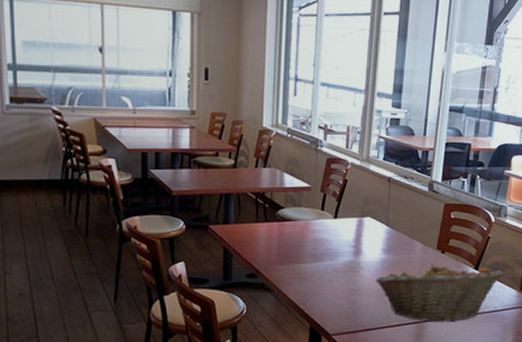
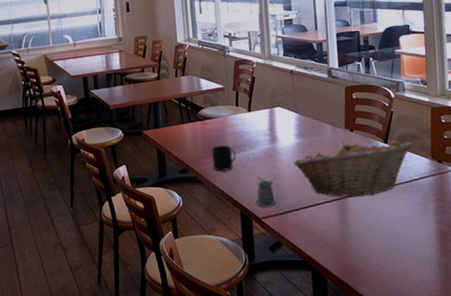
mug: none [285,251,314,281] -> present [211,144,237,172]
pepper shaker: none [327,291,352,323] -> present [255,177,278,207]

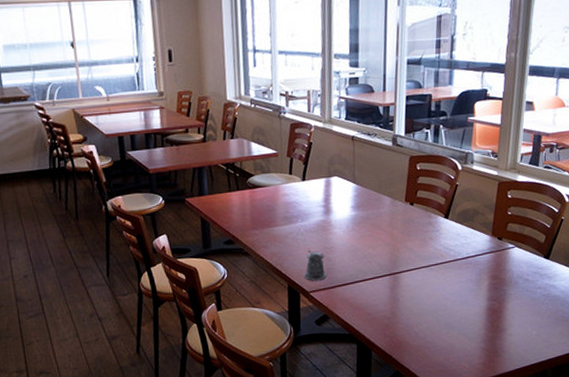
mug: present [211,144,237,172] -> none [260,215,287,244]
fruit basket: present [293,140,413,198] -> none [347,216,475,273]

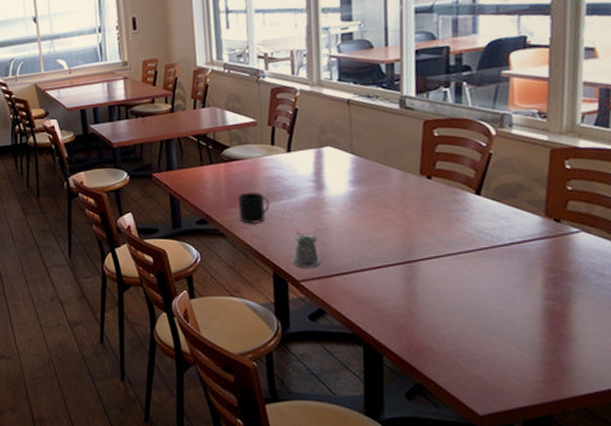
mug: none [260,215,287,244] -> present [238,191,270,224]

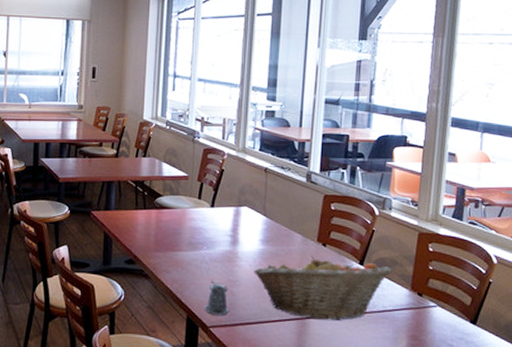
mug: present [238,191,270,224] -> none [163,239,191,269]
fruit basket: none [345,191,519,261] -> present [254,256,392,320]

